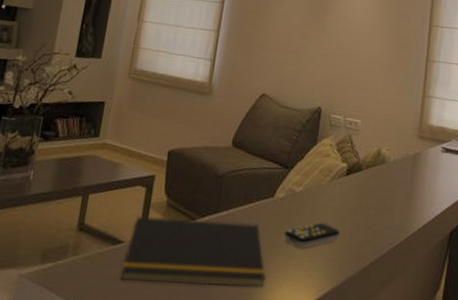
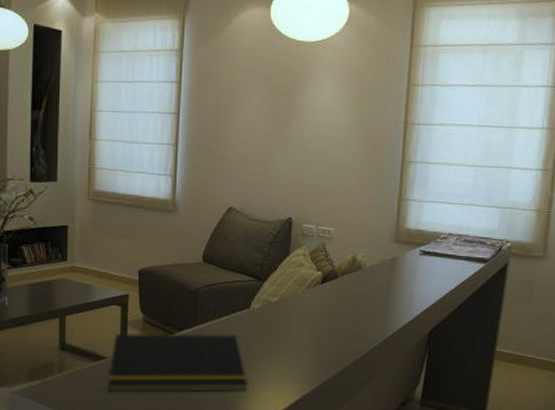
remote control: present [283,222,340,248] -> none [262,329,319,354]

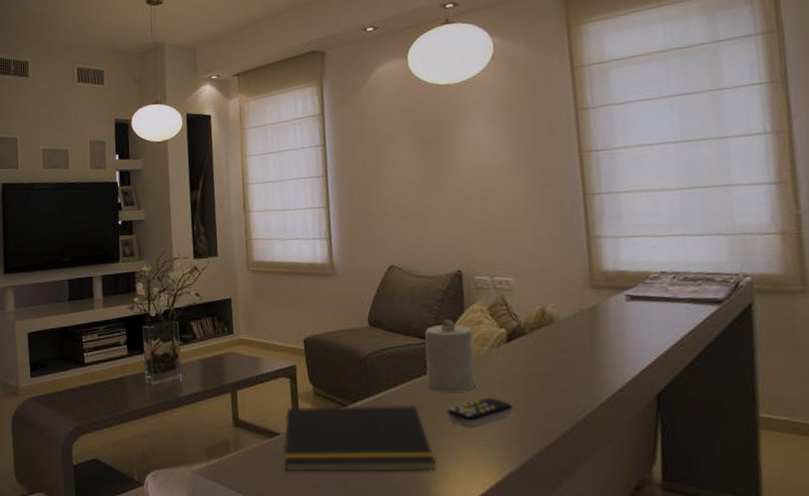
candle: none [249,260,293,325] -> present [424,318,477,392]
remote control: none [262,329,319,354] -> present [446,397,514,427]

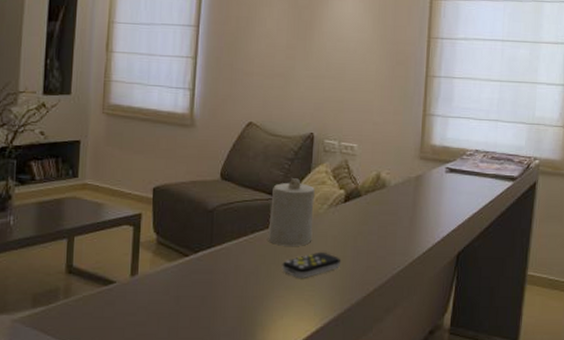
notepad: present [284,405,436,472] -> none [116,256,266,320]

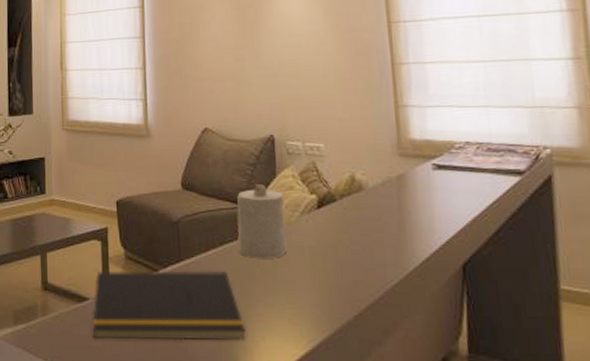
notepad: none [116,256,266,320] -> present [92,271,246,341]
remote control: present [282,251,341,278] -> none [257,264,324,294]

